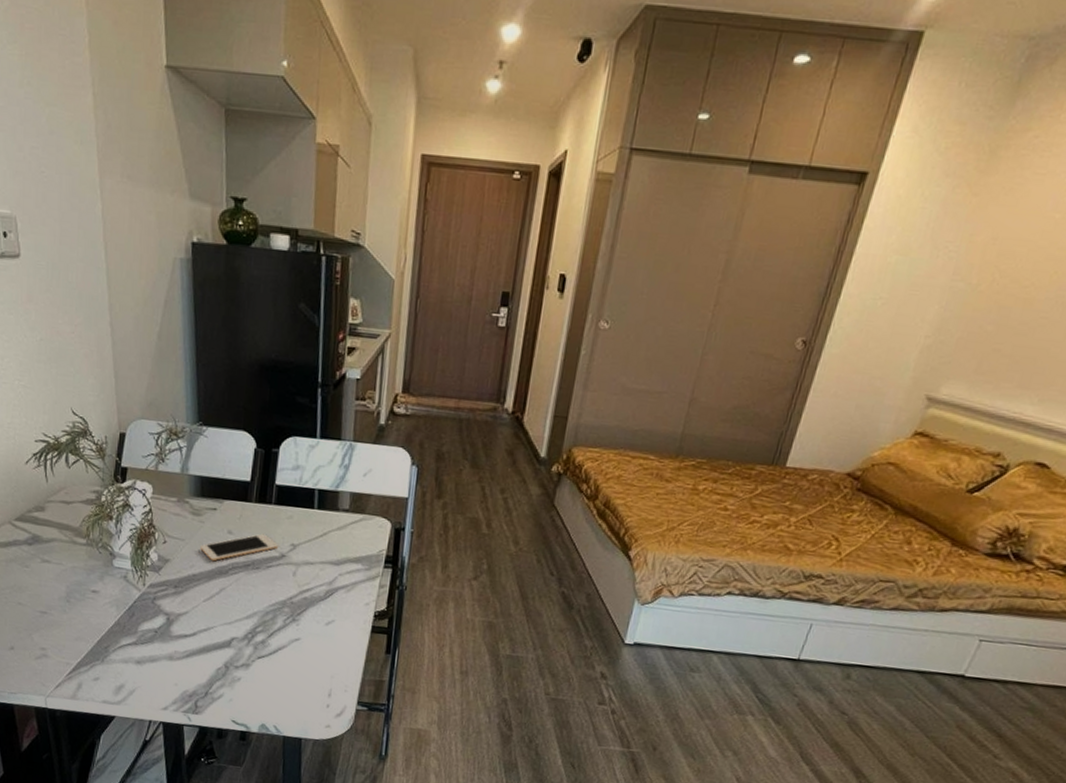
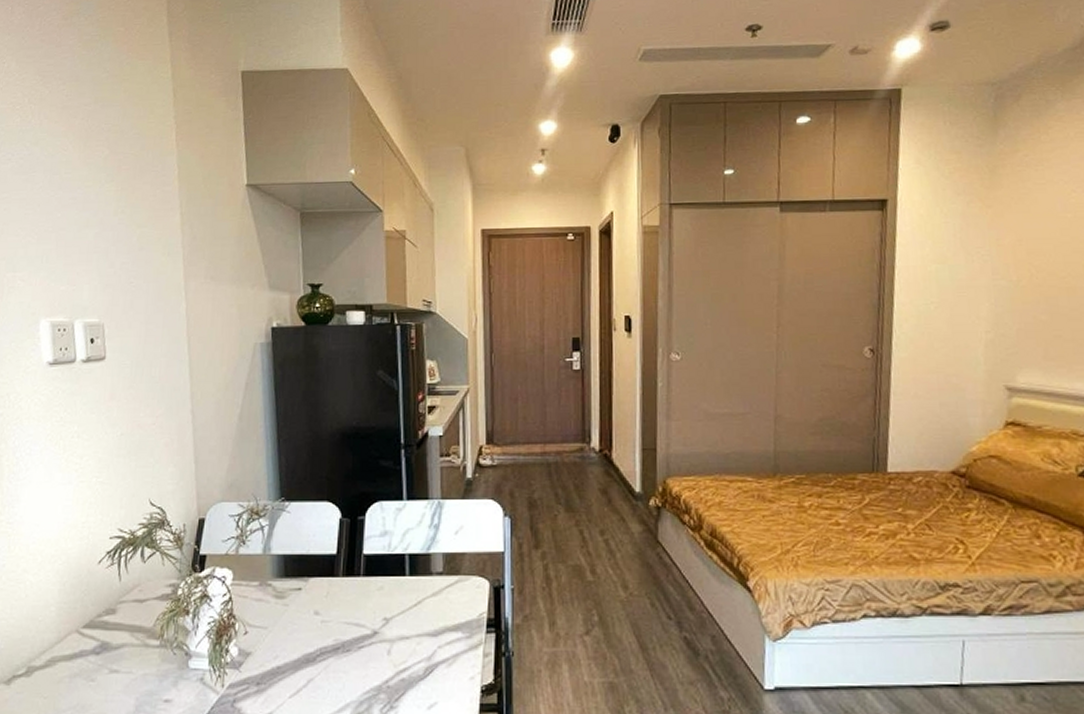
cell phone: present [200,533,278,562] -> none [285,610,369,649]

